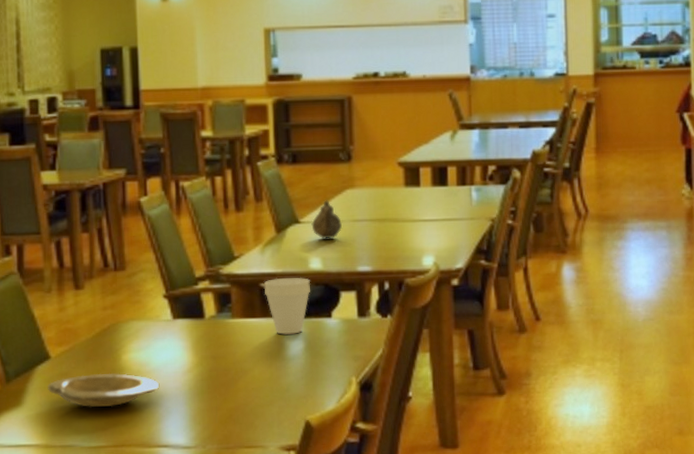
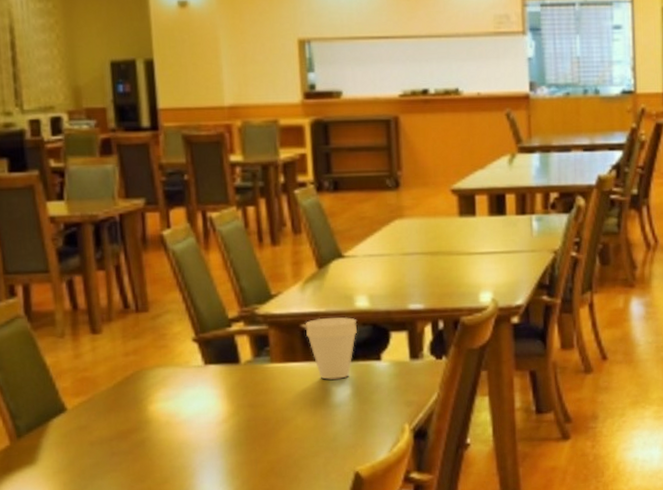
plate: present [48,373,160,408] -> none [65,425,192,464]
teapot: present [311,200,342,239] -> none [356,232,390,275]

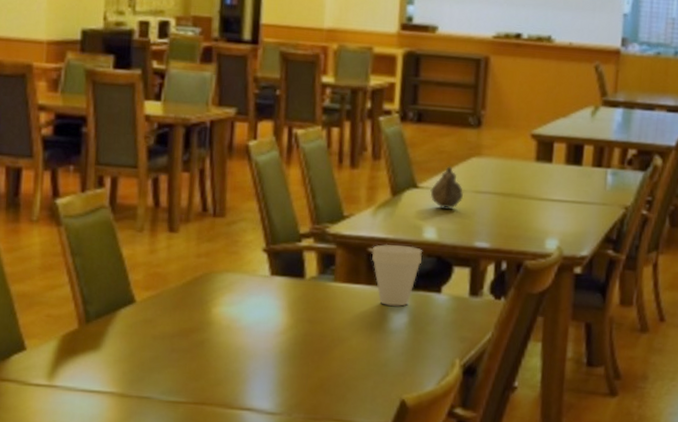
teapot: none [356,232,390,275] -> present [430,166,463,209]

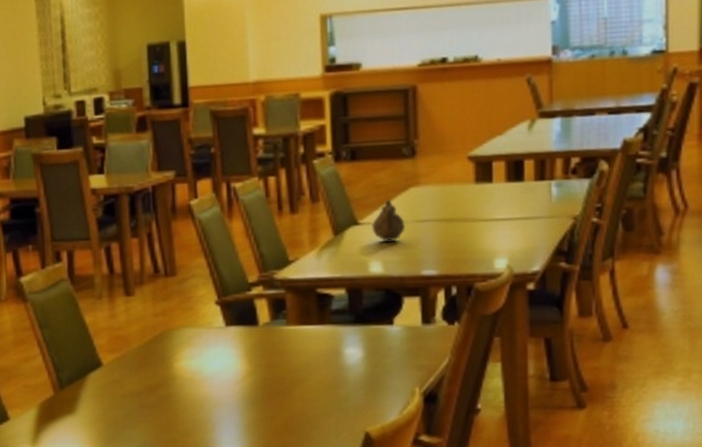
cup: present [371,243,422,307] -> none [320,282,370,343]

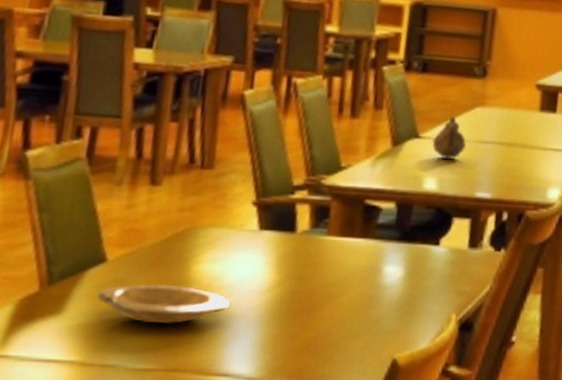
plate: none [101,381,213,416] -> present [97,284,231,325]

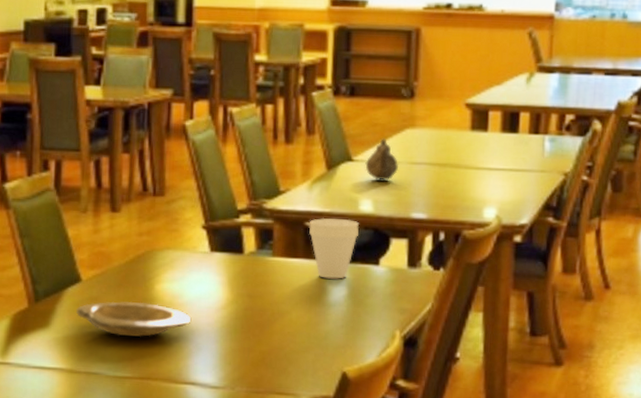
cup: none [368,195,421,260] -> present [308,217,359,279]

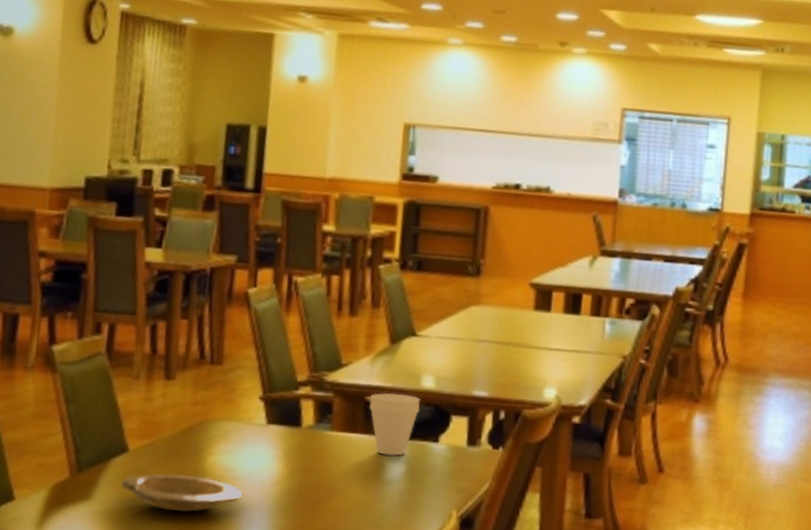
teapot: present [365,138,398,181] -> none [429,315,462,357]

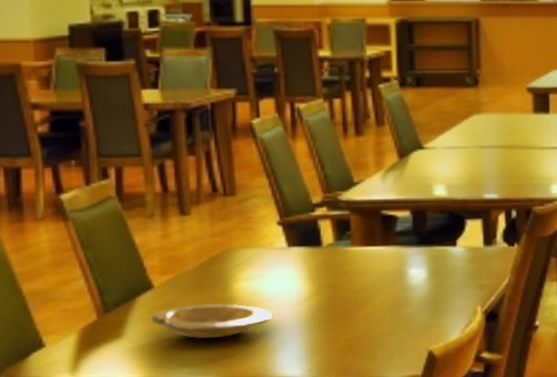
cup: present [369,392,420,456] -> none [385,204,434,263]

